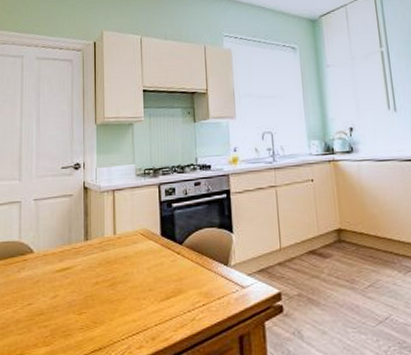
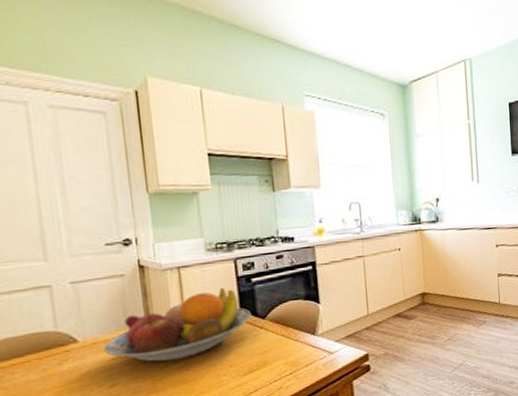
fruit bowl: none [51,210,171,279] -> present [104,287,252,362]

